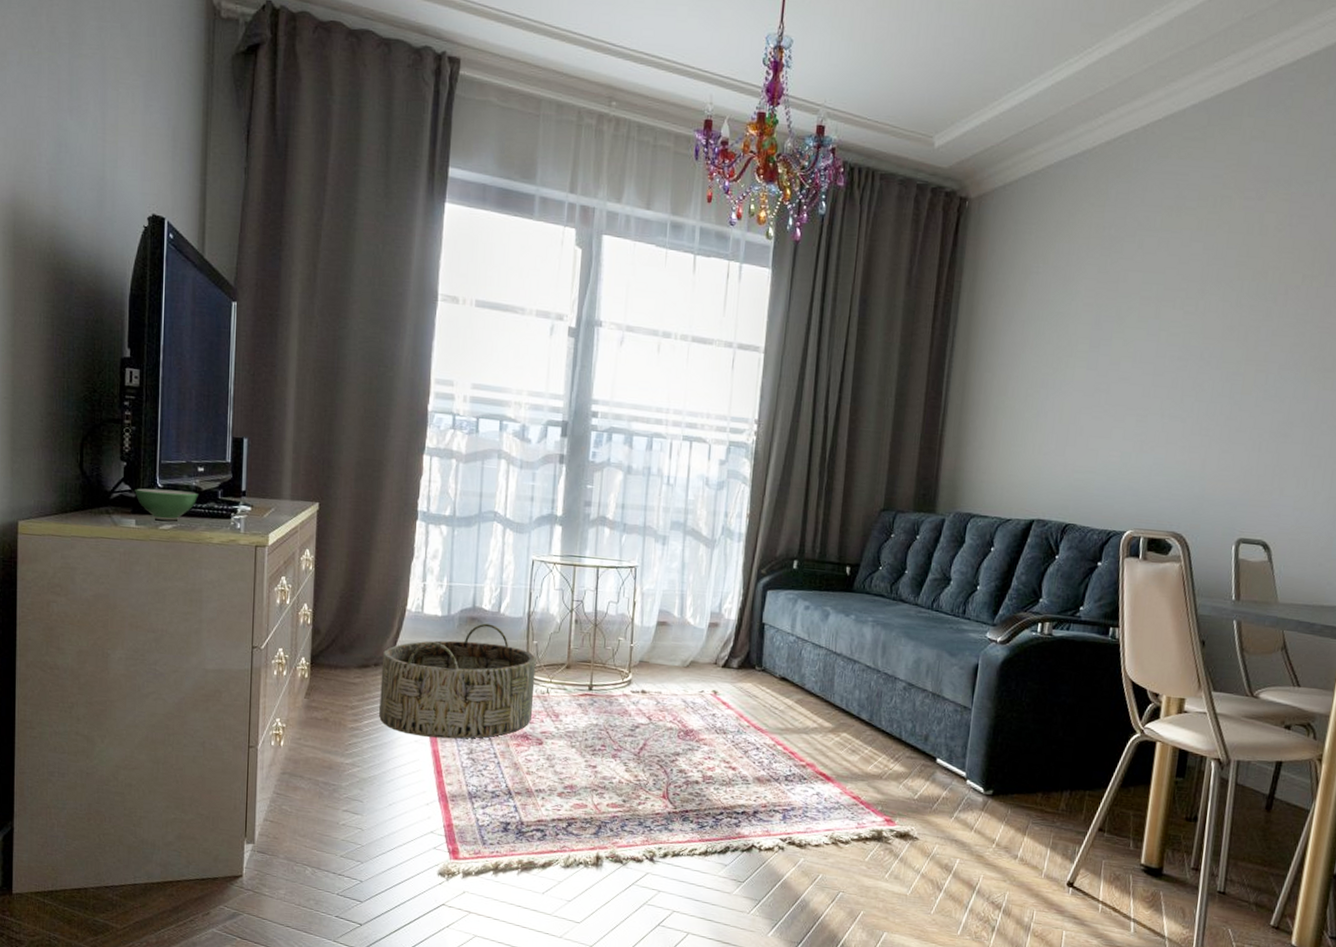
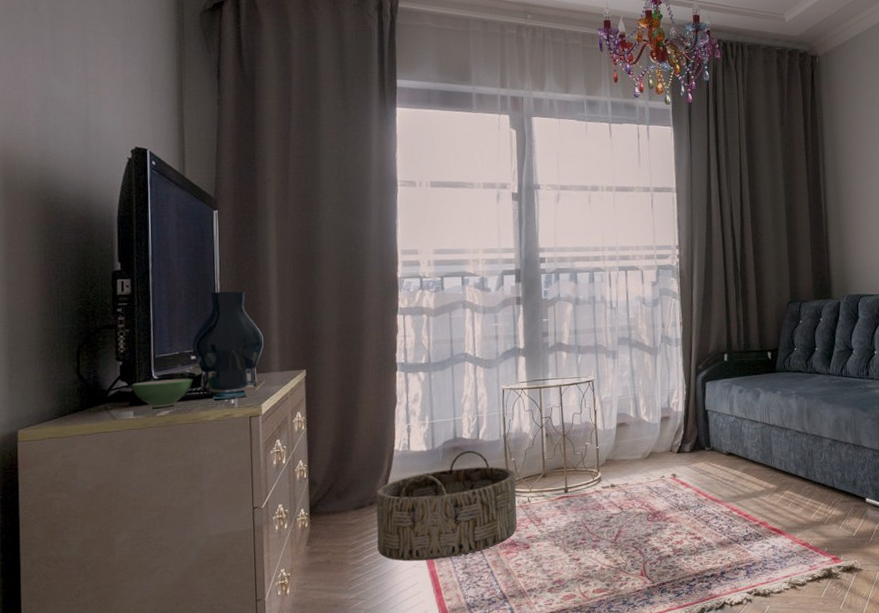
vase: none [200,397,277,524] -> present [192,291,265,401]

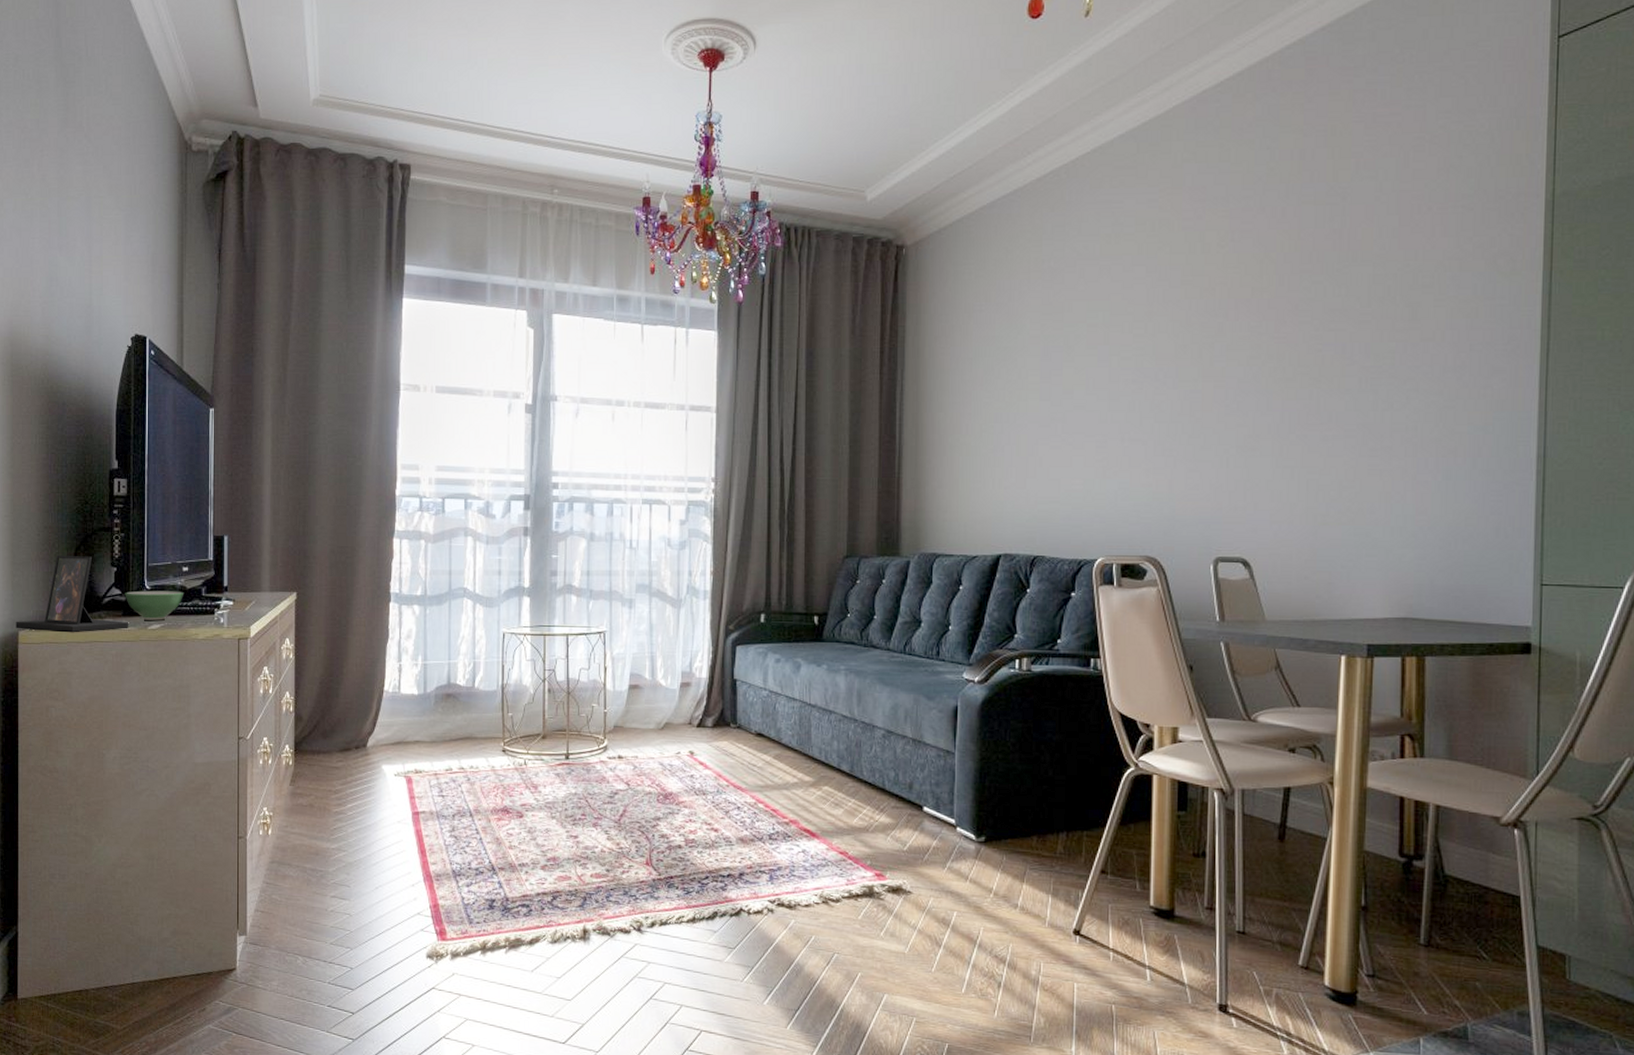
photo frame: none [14,353,136,428] -> present [16,555,128,633]
vase: present [192,291,265,401] -> none [184,498,256,618]
basket: present [376,450,517,561] -> none [362,699,512,817]

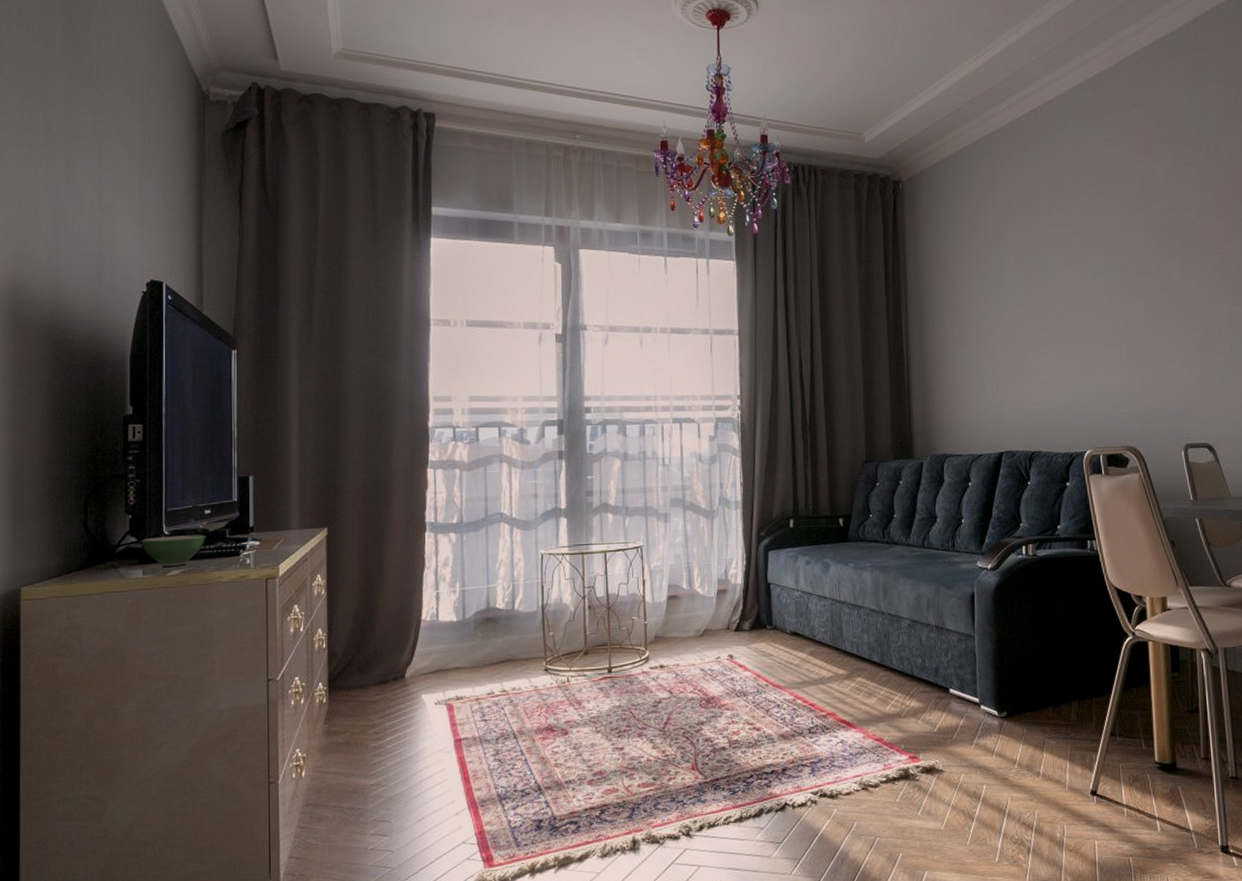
photo frame: present [16,555,128,633] -> none [17,505,145,586]

